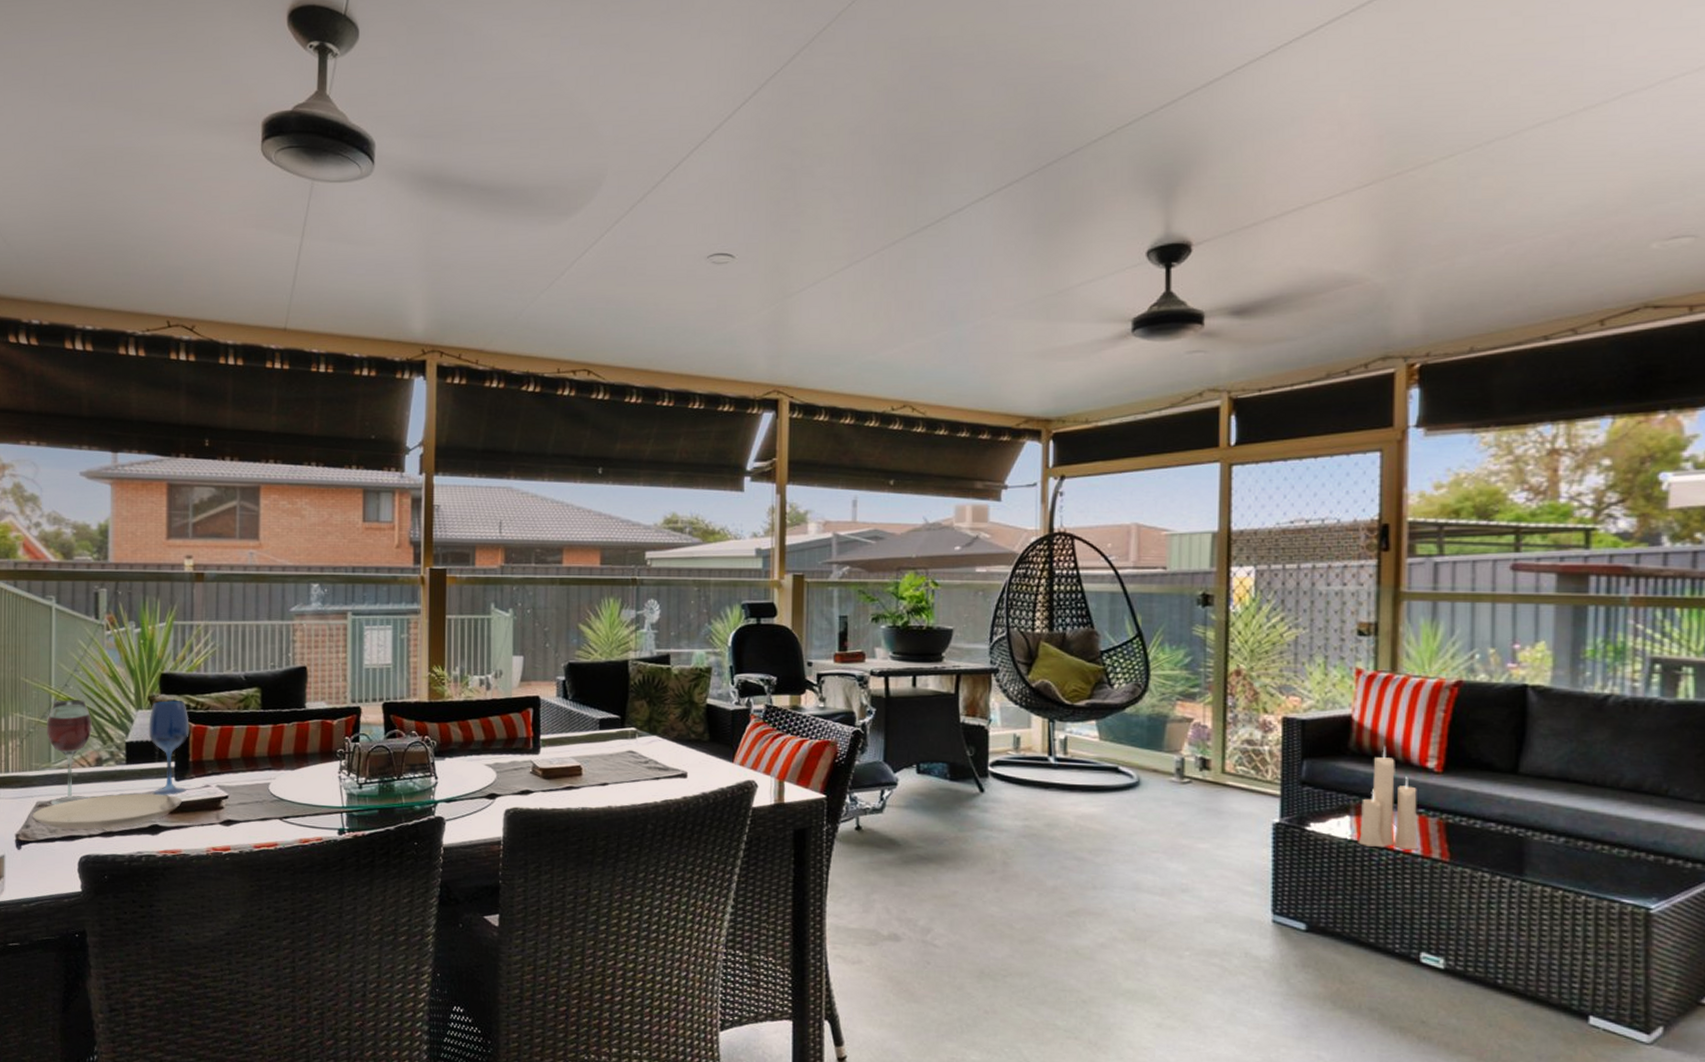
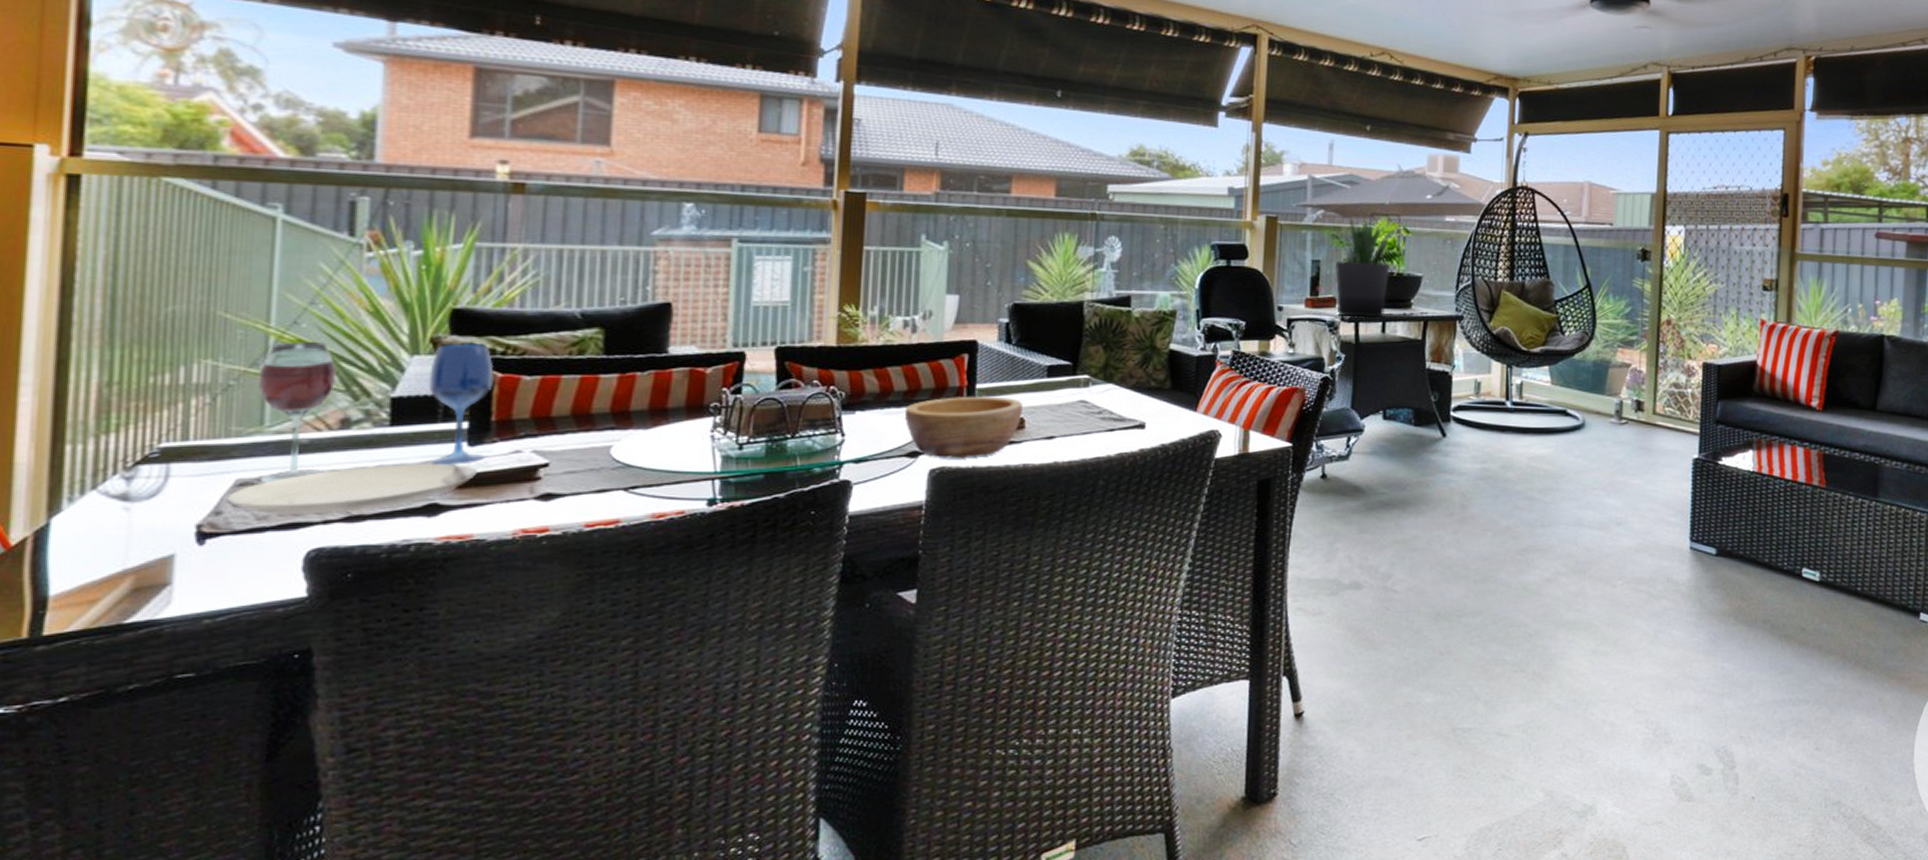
bowl: none [483,745,579,801] -> present [904,396,1022,459]
planter: none [863,568,919,672] -> present [1335,212,1391,318]
candle: present [1358,746,1419,850] -> none [1758,388,1804,478]

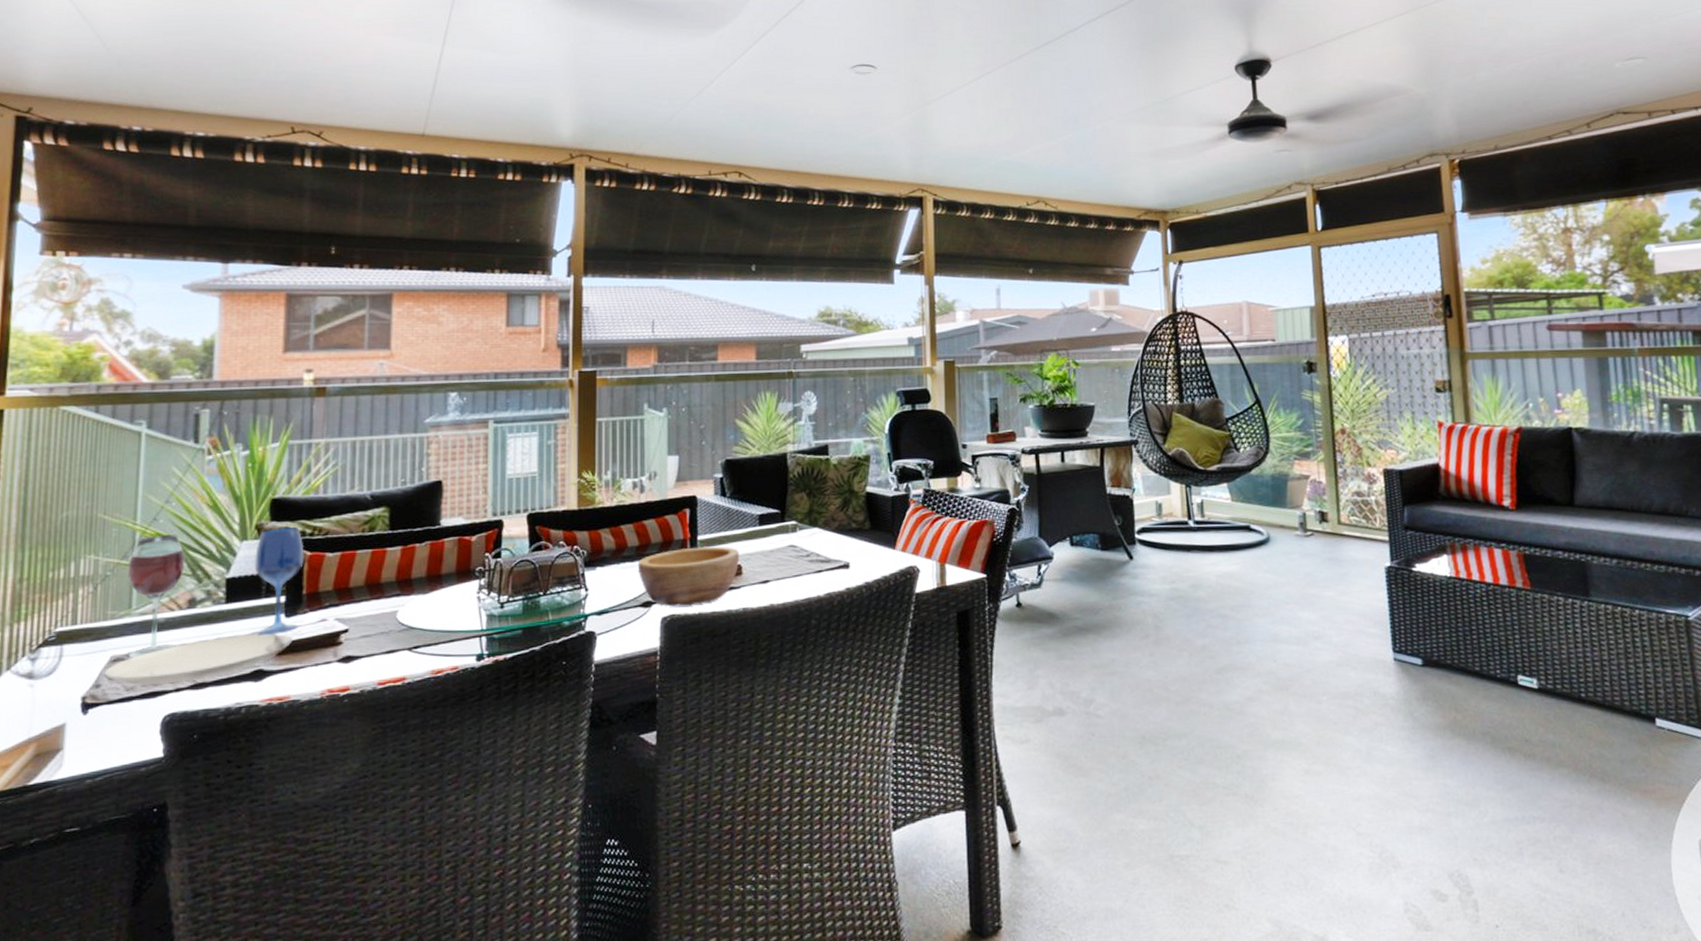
planter: present [1335,212,1391,318] -> none [1012,351,1064,450]

